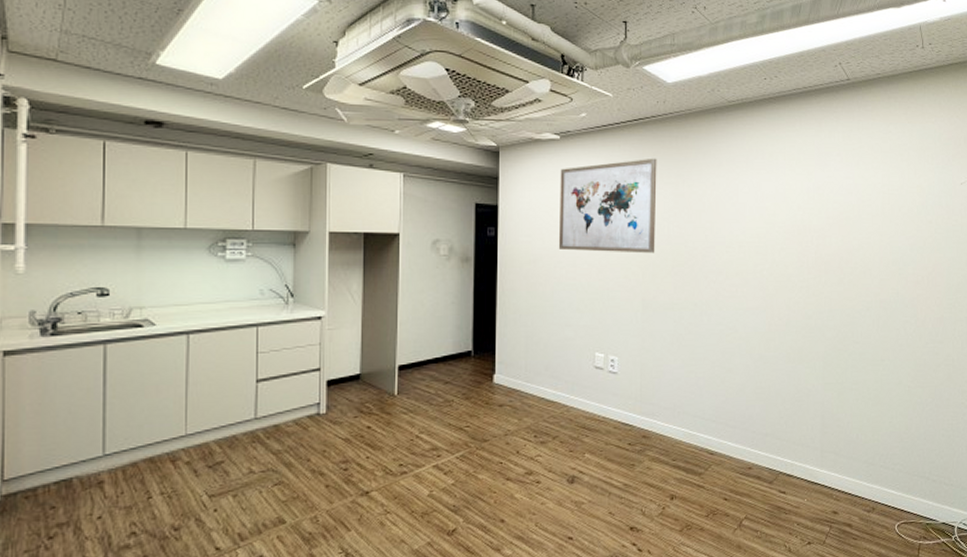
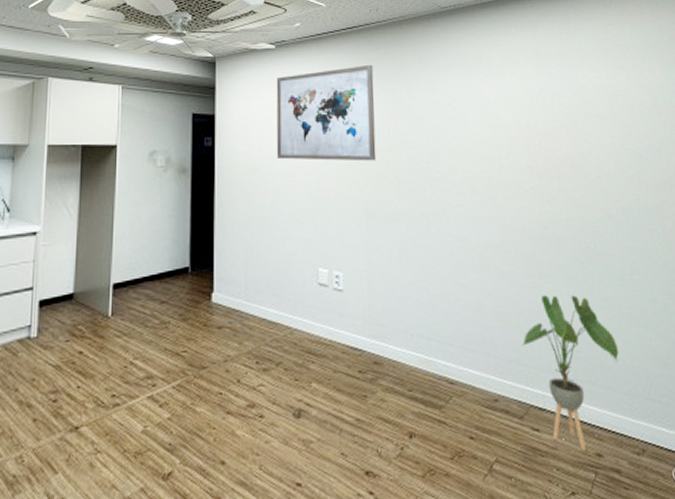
house plant: none [777,378,862,510] -> present [521,295,619,452]

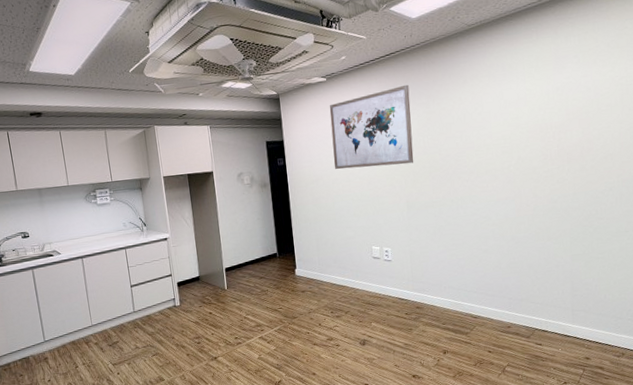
house plant: present [521,295,619,452] -> none [530,251,609,357]

